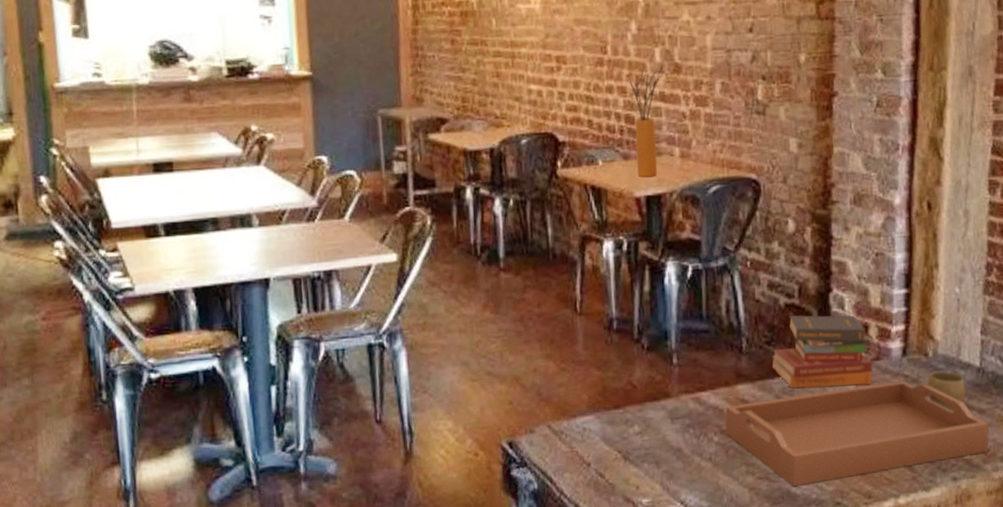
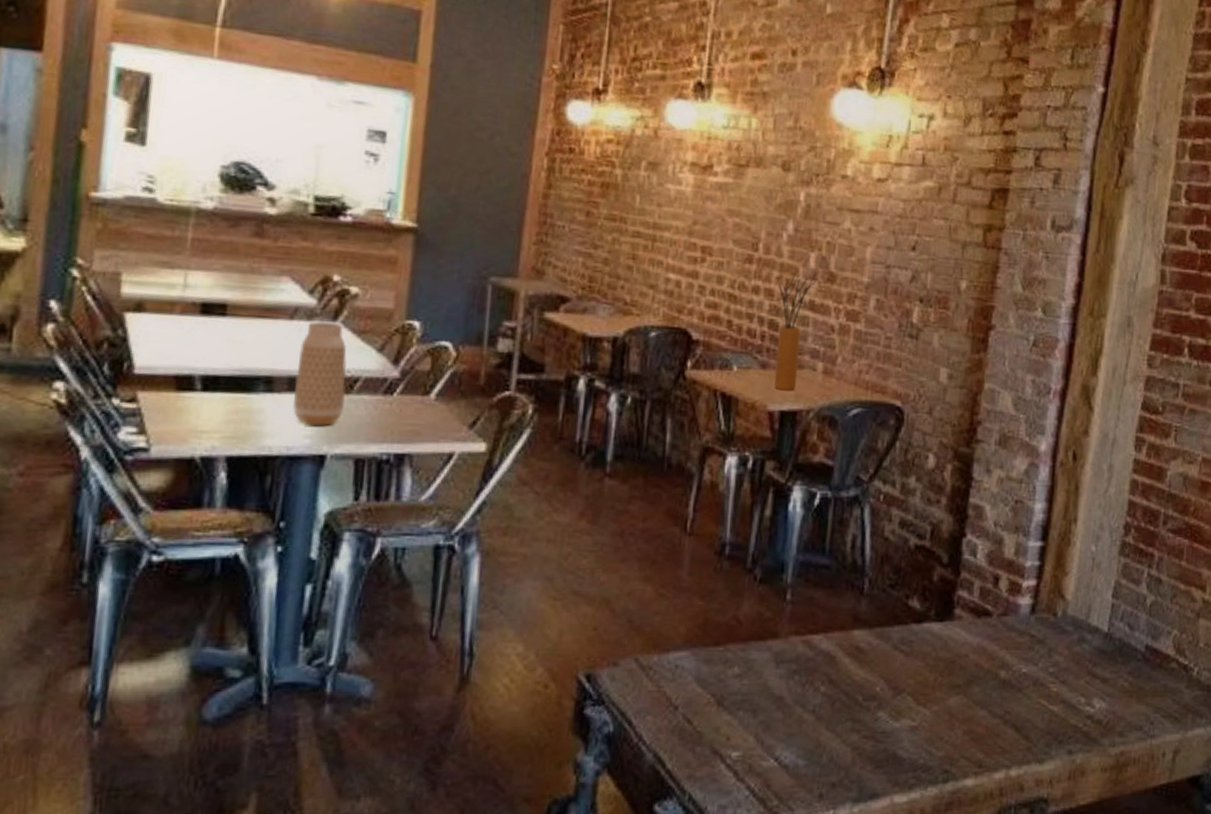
vase: none [234,166,278,255] -> present [292,322,347,427]
serving tray: present [725,381,990,487] -> none [834,641,1111,750]
books: present [771,315,873,389] -> none [892,558,999,643]
mug: present [927,370,967,412] -> none [1052,632,1092,678]

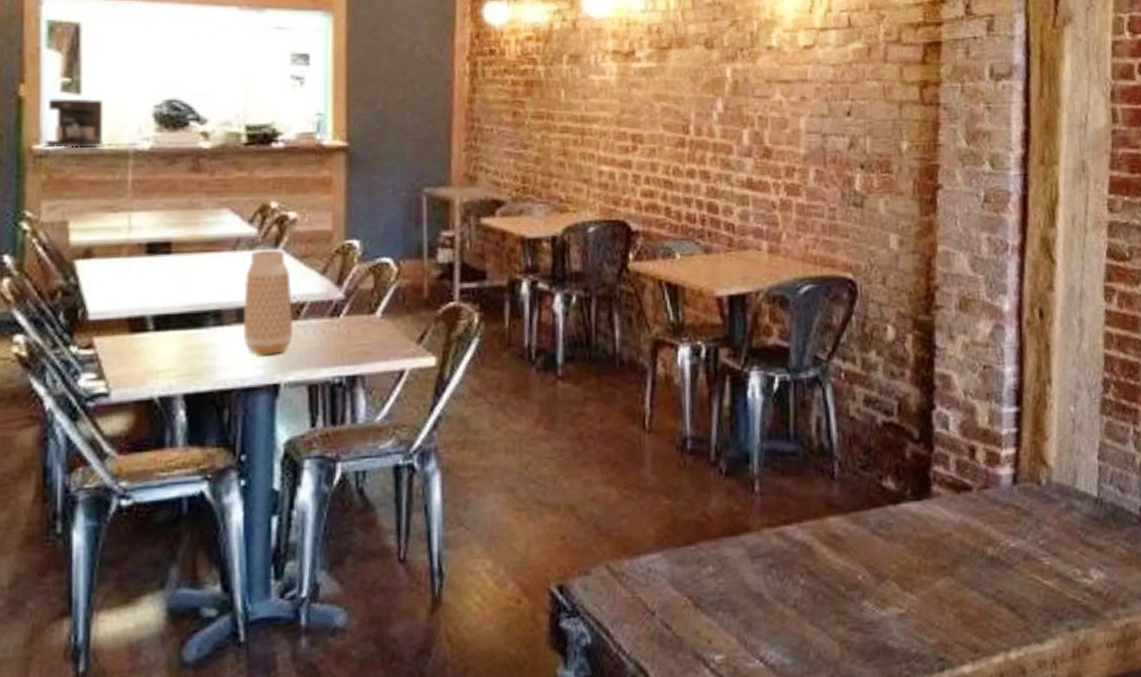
coffee maker: none [103,147,169,202] -> present [45,98,104,149]
vase: present [774,271,817,391] -> none [711,148,753,275]

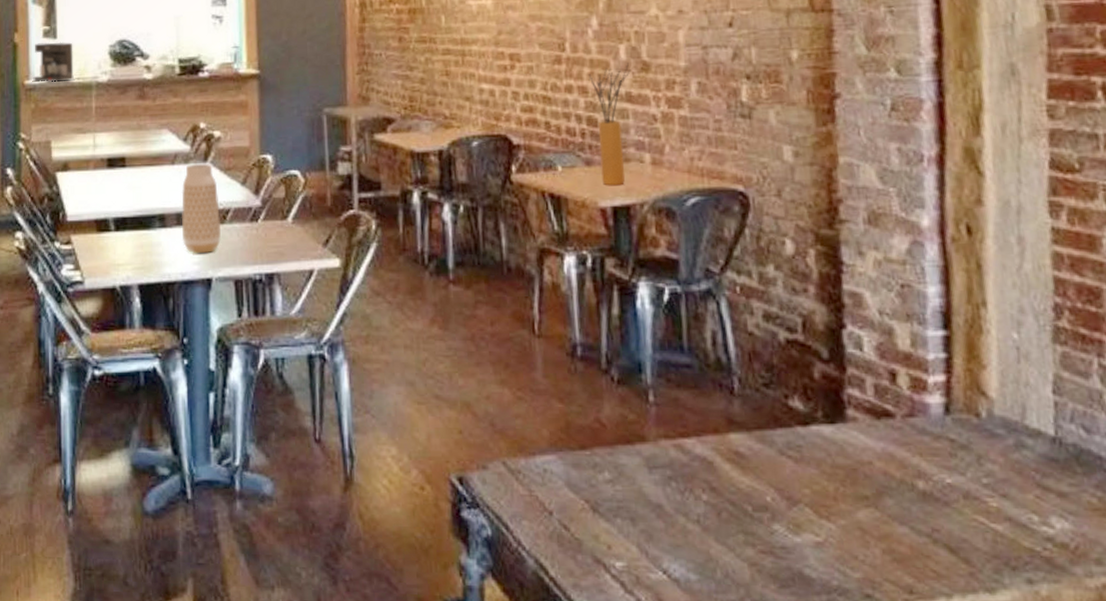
vase: none [711,148,753,275] -> present [588,63,631,186]

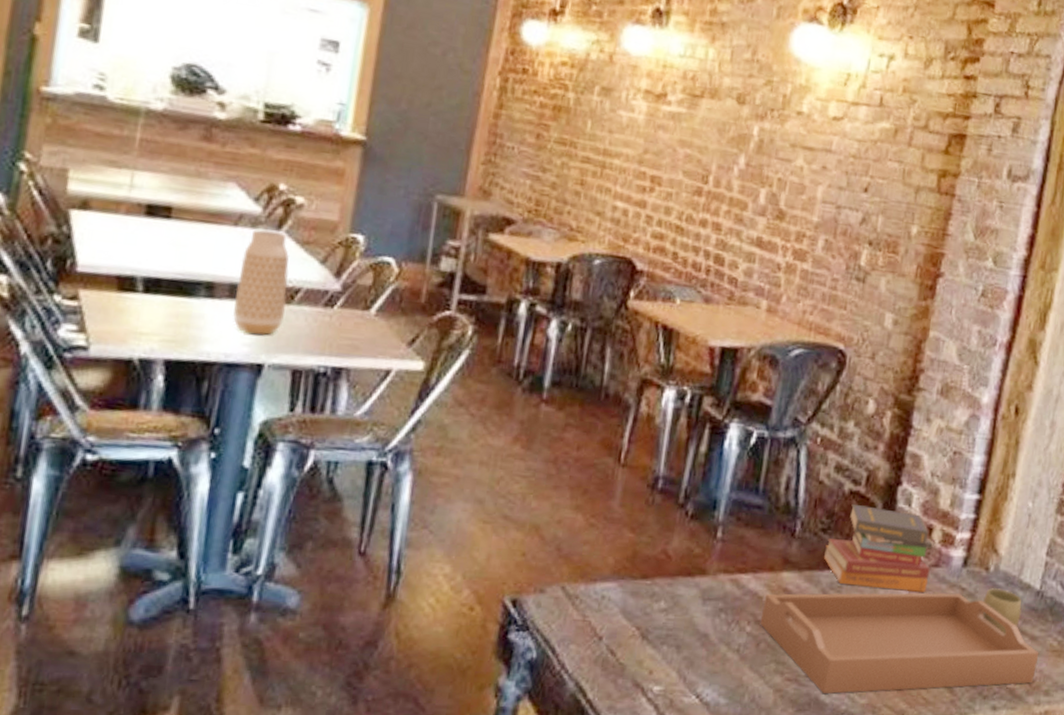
coffee maker: present [33,41,74,82] -> none [54,42,121,100]
vase: present [588,63,631,186] -> none [717,208,766,328]
serving tray: none [715,446,1077,568] -> present [760,593,1039,694]
books: none [771,353,906,448] -> present [823,503,932,593]
mug: none [982,436,1038,492] -> present [982,587,1022,634]

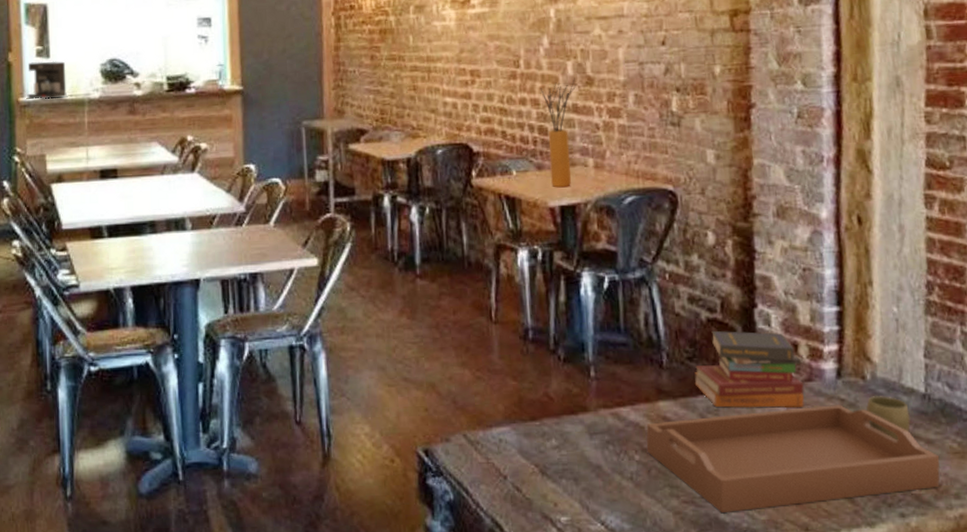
coffee maker: none [54,42,121,100] -> present [27,61,67,99]
vase: present [232,230,289,336] -> none [170,174,208,257]
vase: none [717,208,766,328] -> present [540,77,577,188]

